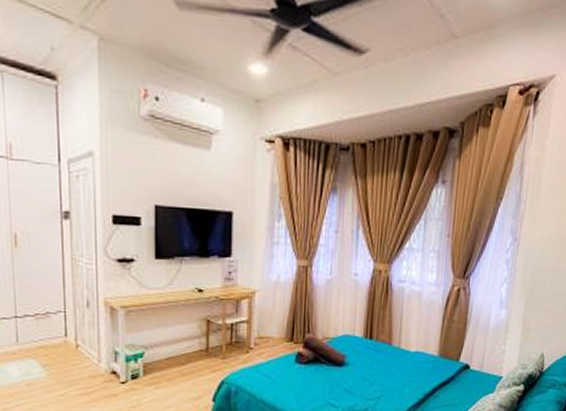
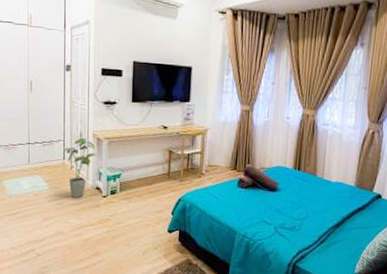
house plant: none [65,307,111,386] -> present [63,137,97,198]

